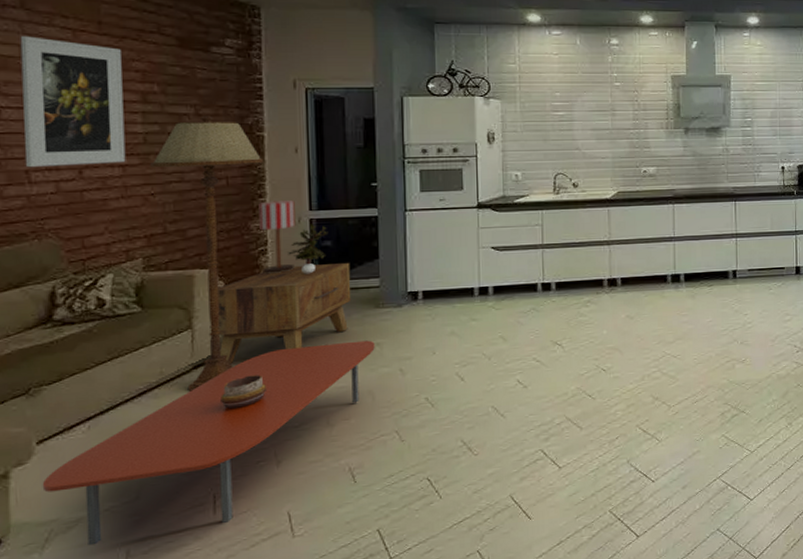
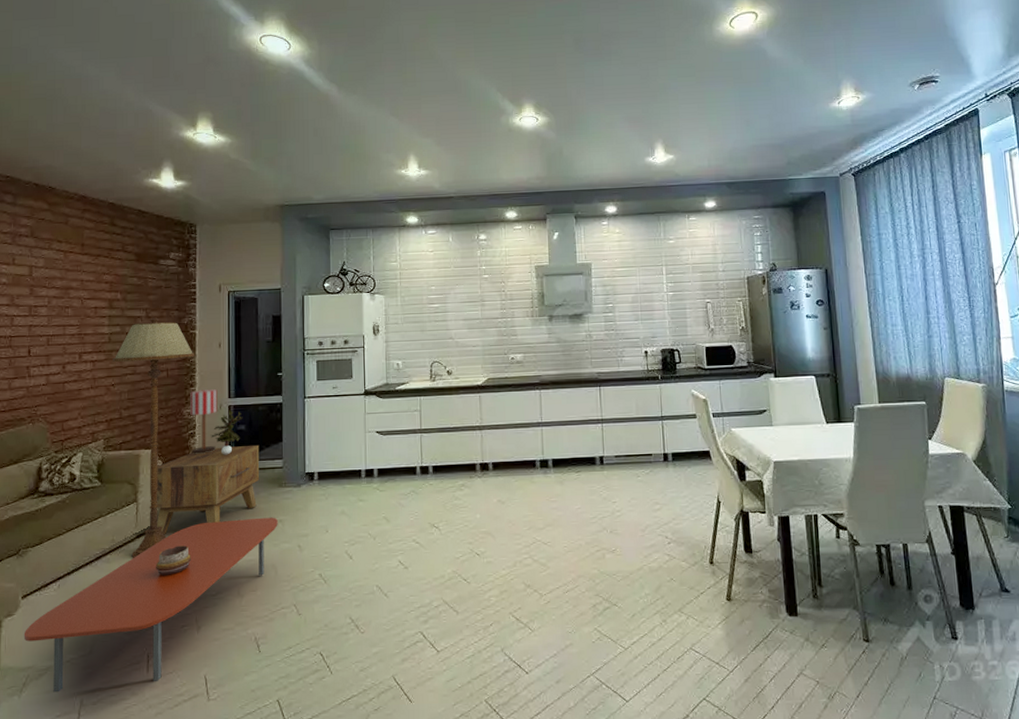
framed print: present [20,36,126,168] -> none [27,258,96,364]

